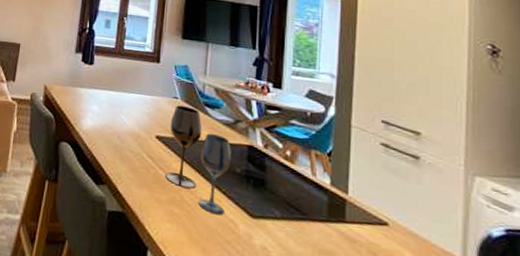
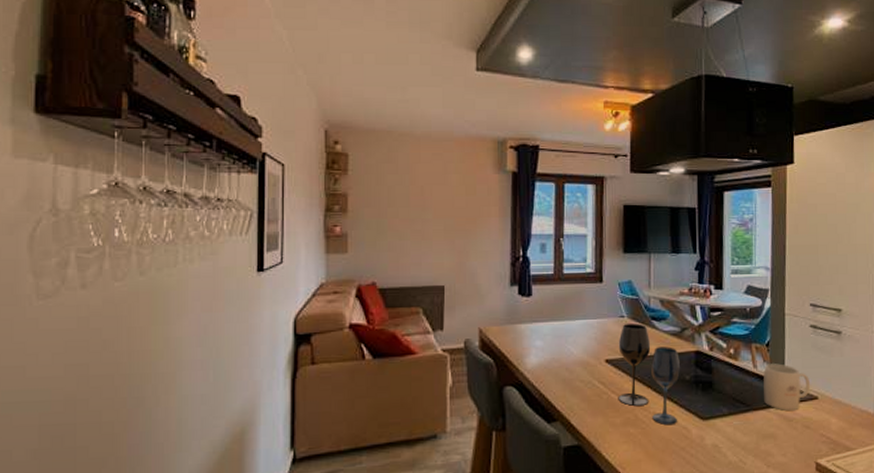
mug: none [322,174,380,232] -> present [762,363,811,411]

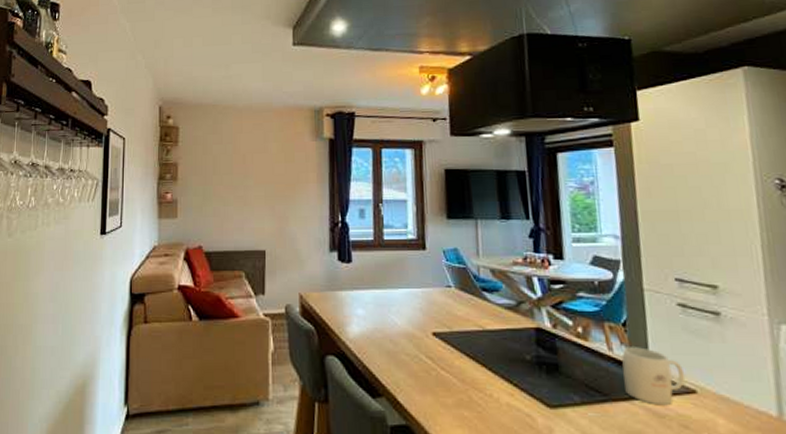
wineglass: present [618,323,651,406] -> none [446,295,485,386]
wineglass: present [651,346,680,424] -> none [484,321,519,410]

